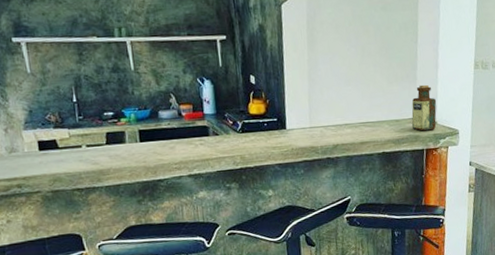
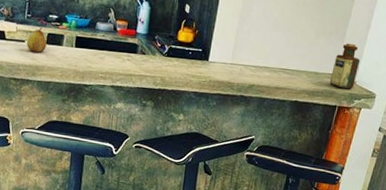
fruit: none [84,127,108,156] -> present [27,27,47,53]

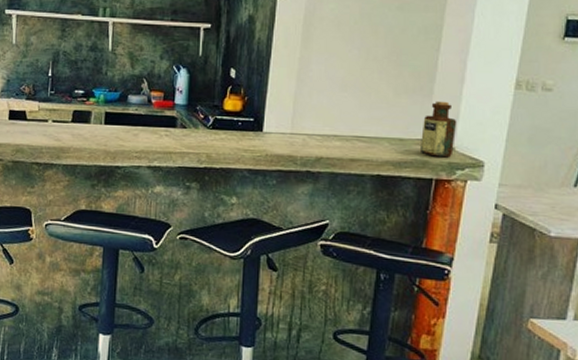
fruit: present [27,27,47,53] -> none [50,104,72,133]

